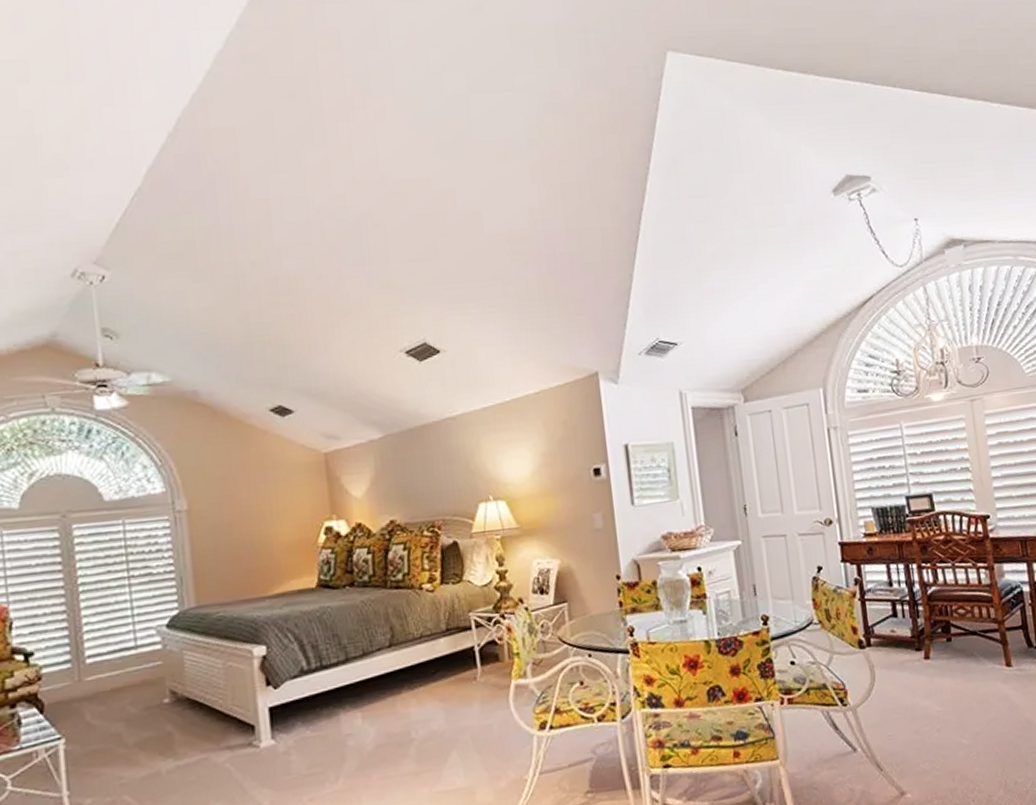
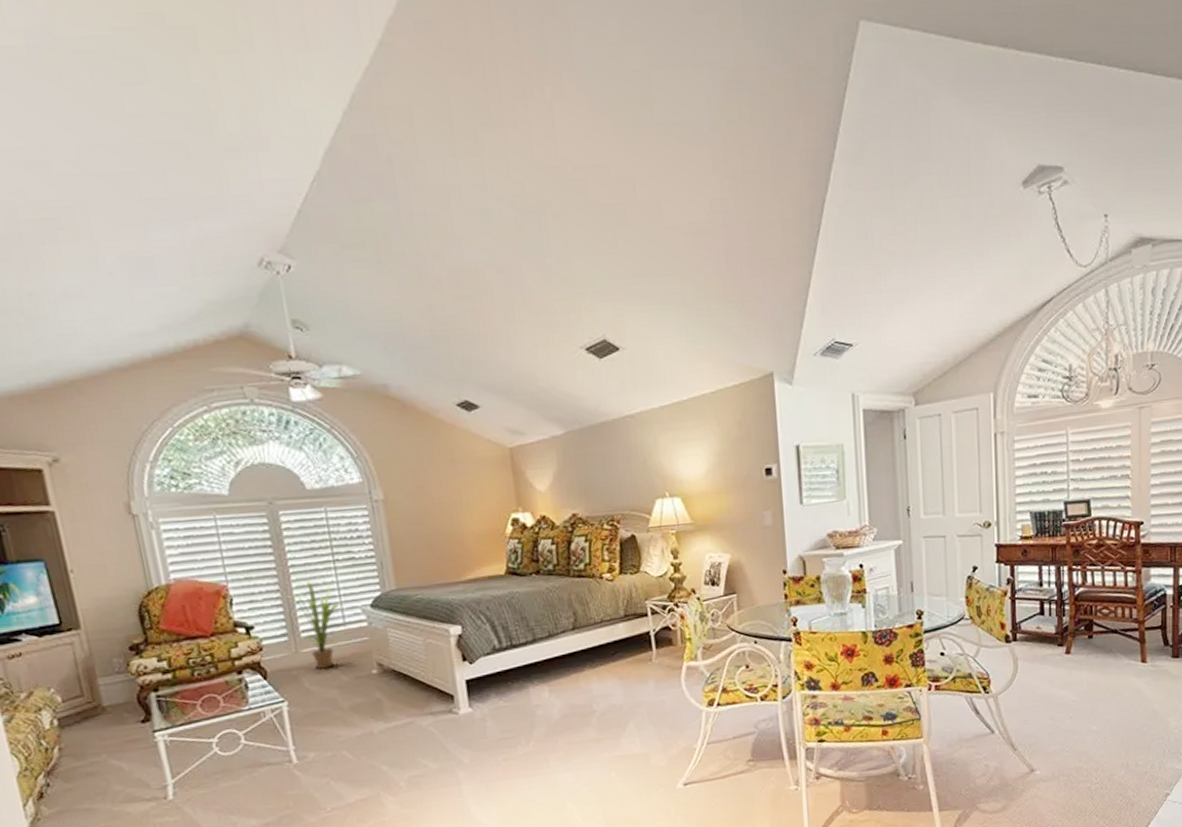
house plant: none [70,598,132,700] -> present [283,579,340,669]

